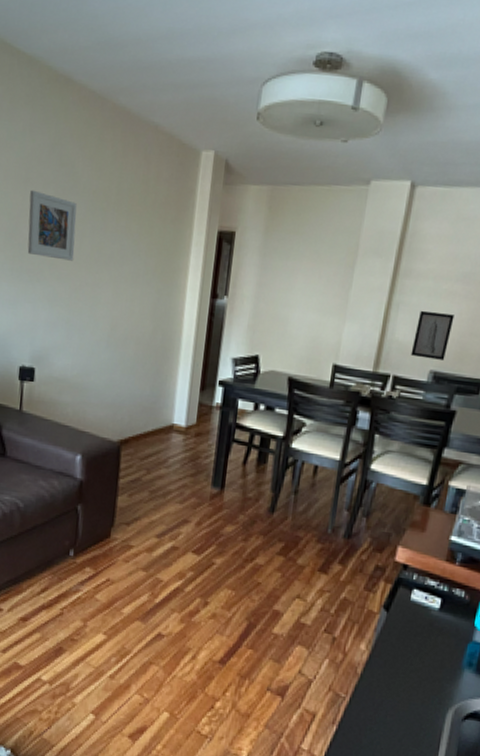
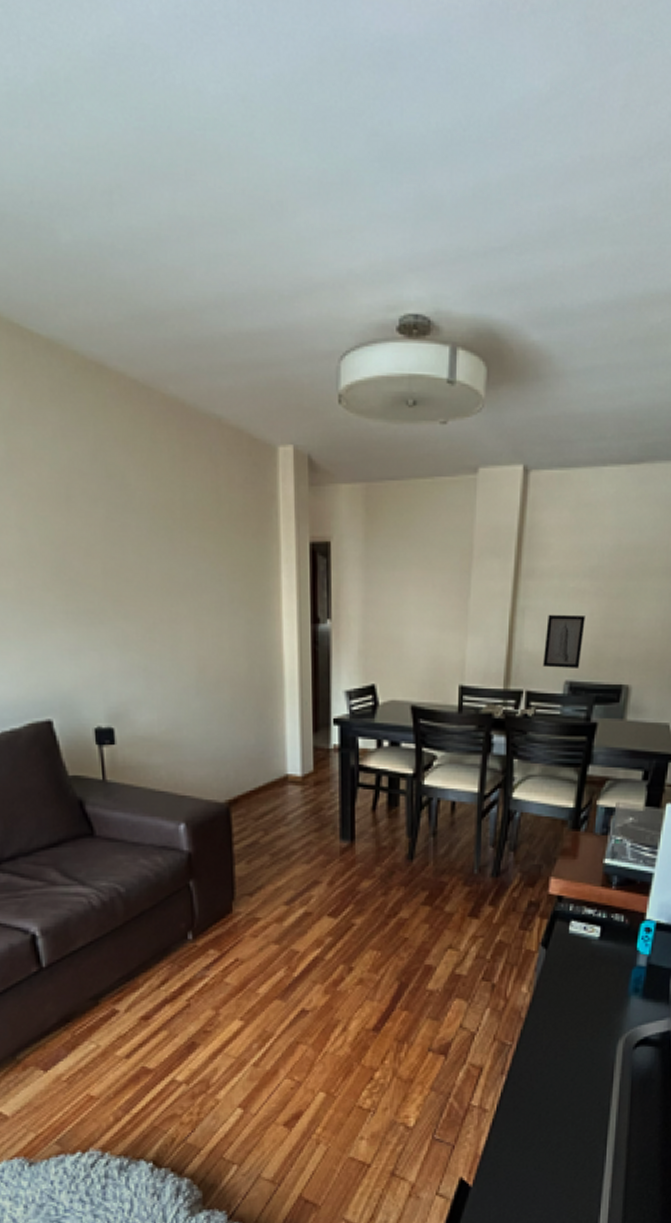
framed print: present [27,190,77,261] -> none [74,510,142,595]

